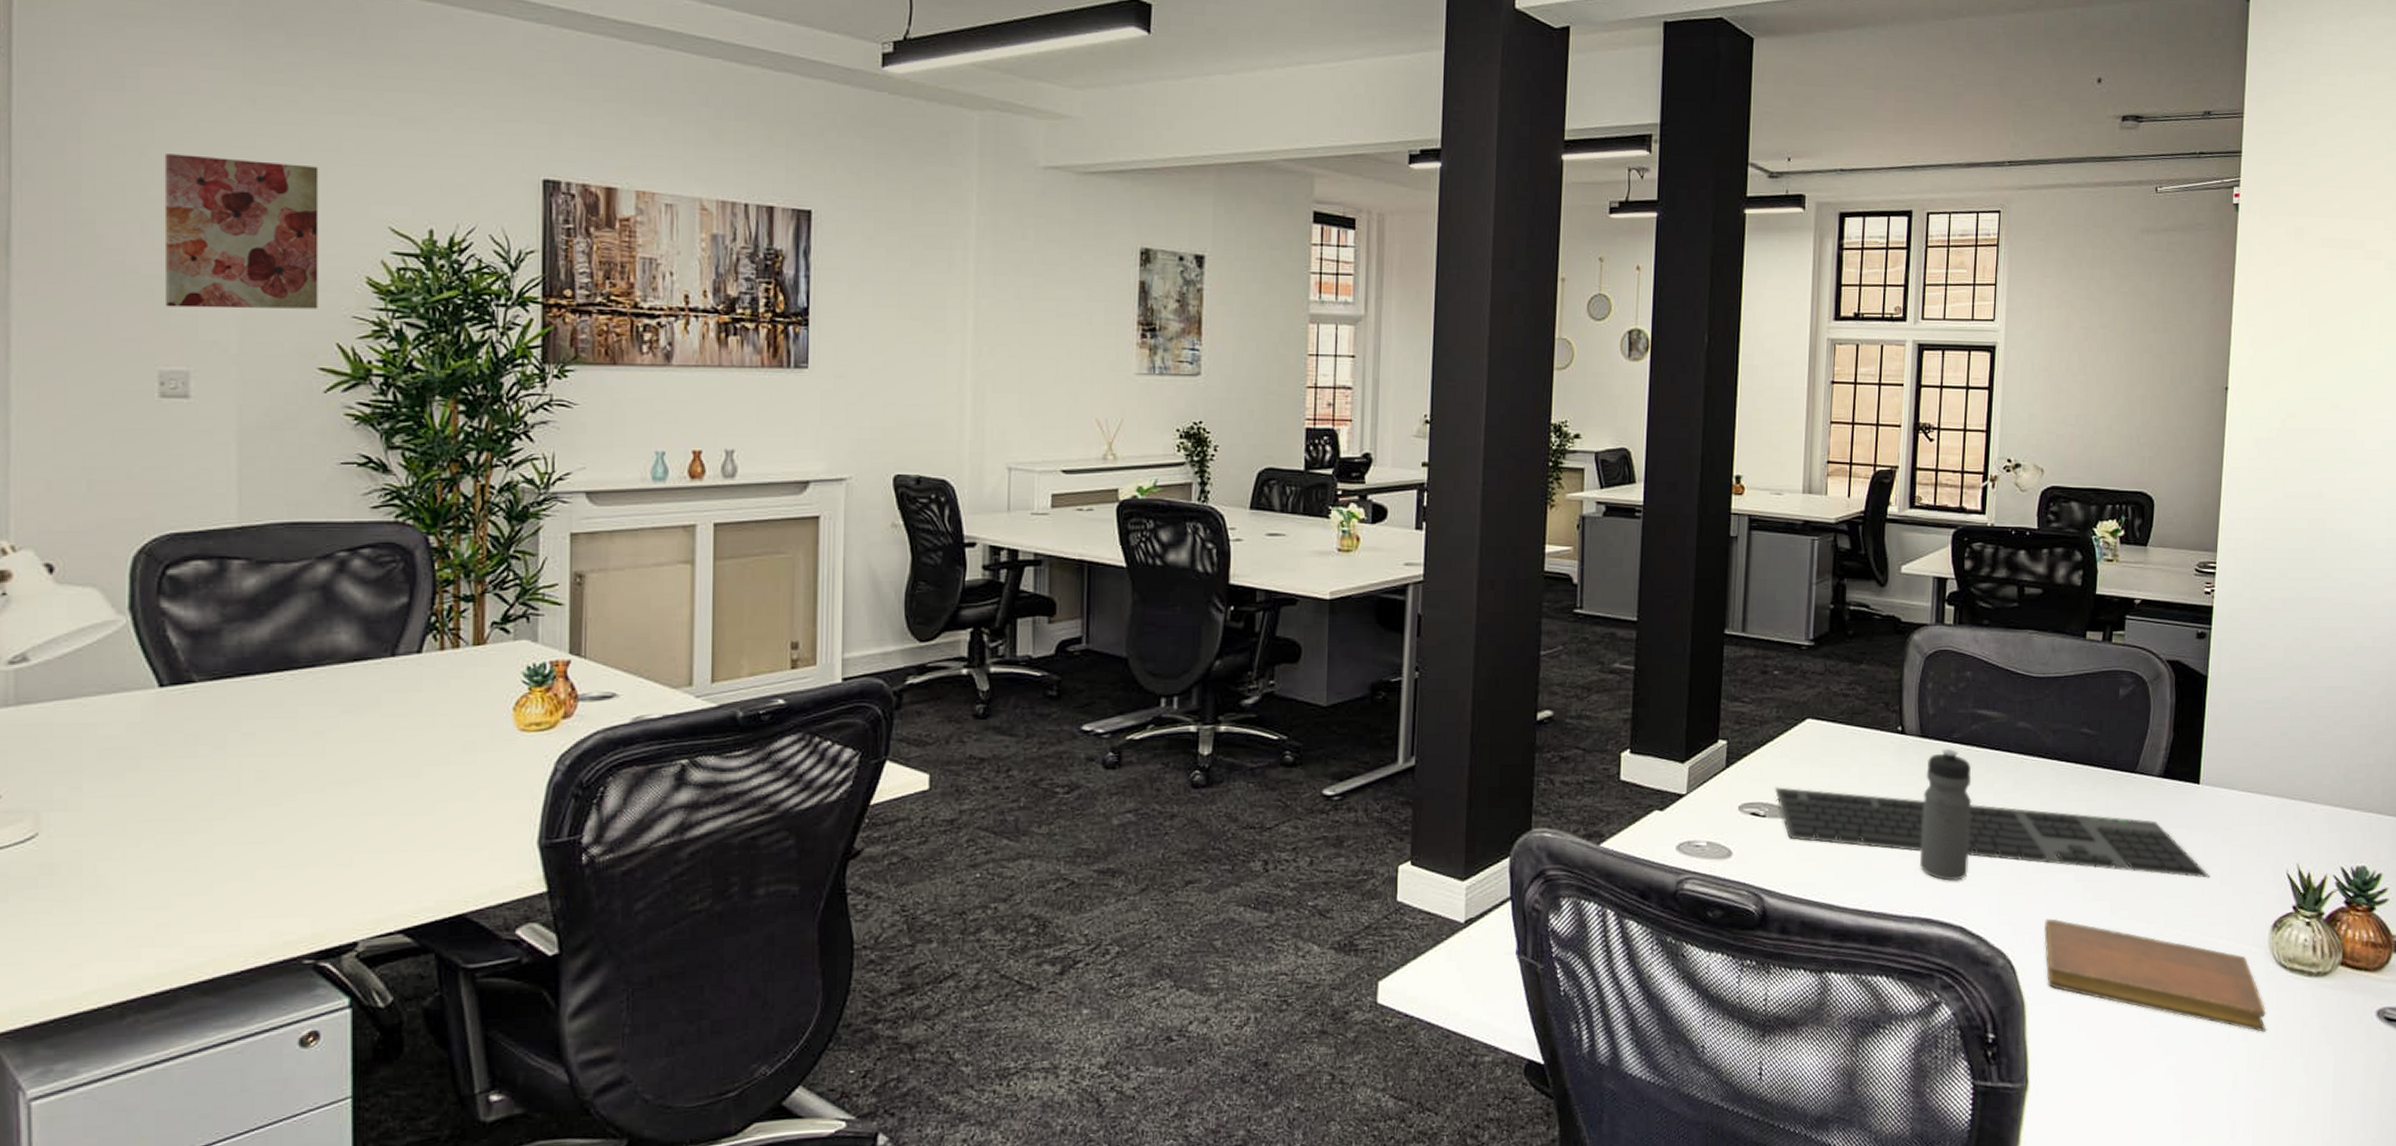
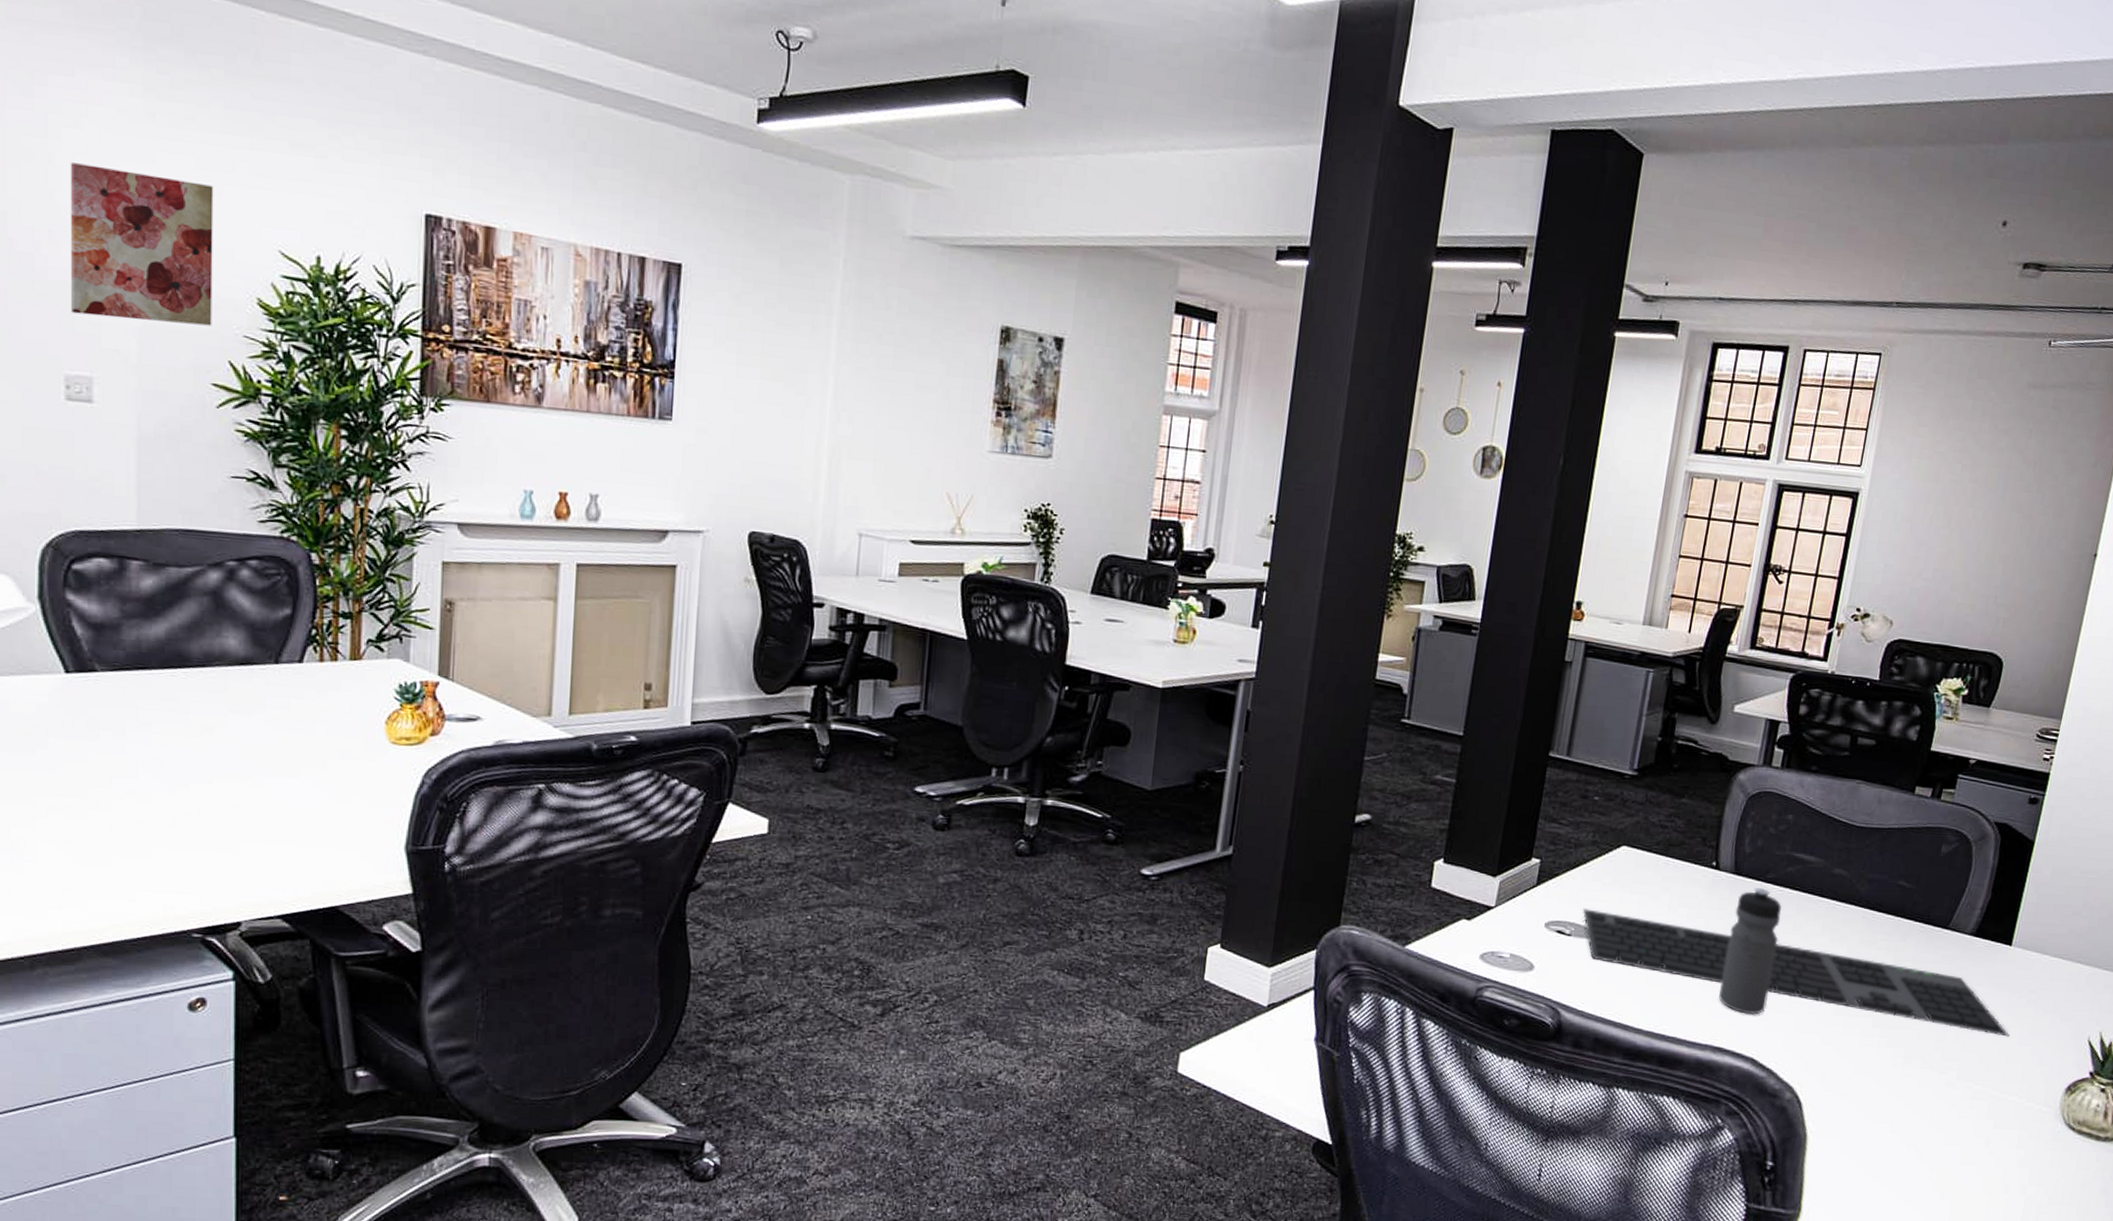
notebook: present [2044,918,2266,1032] -> none [1831,1059,2048,1188]

